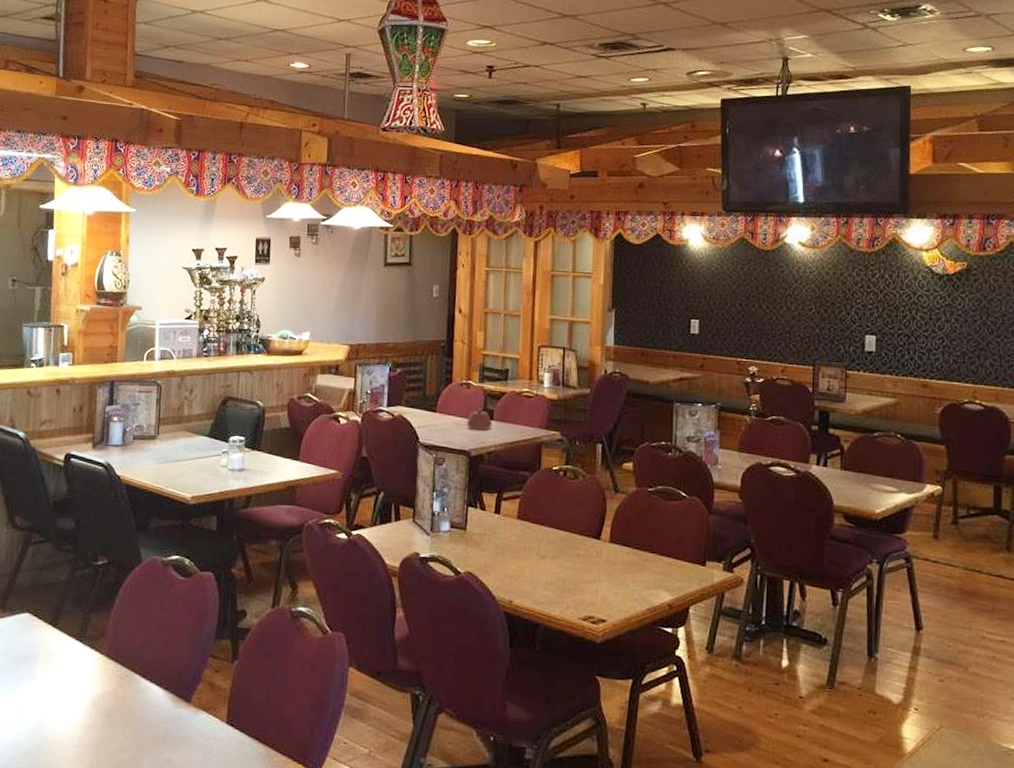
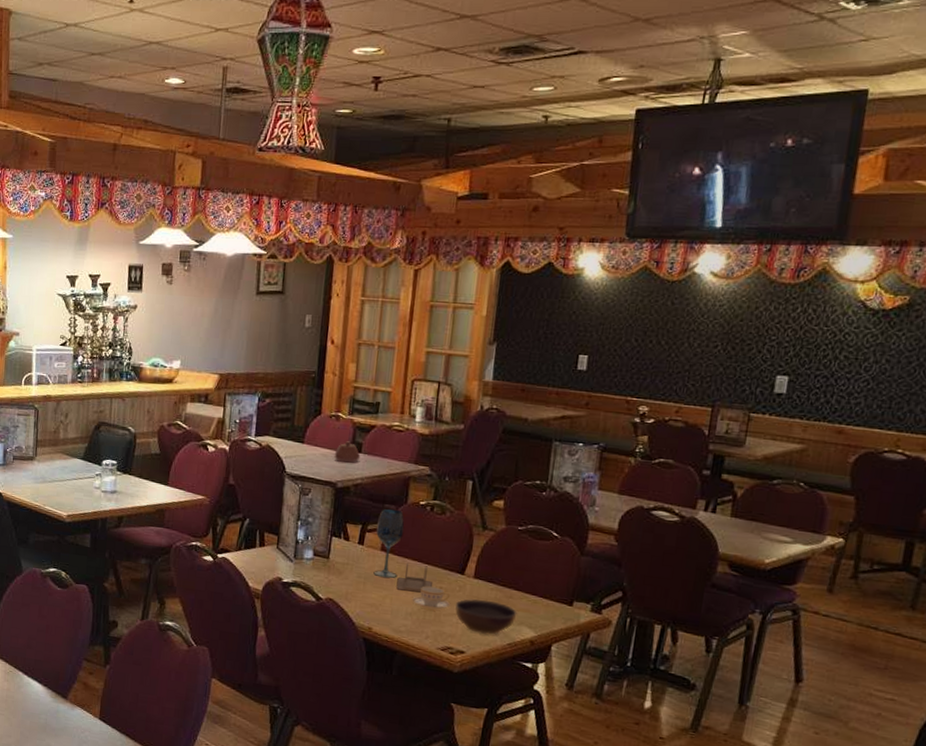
wineglass: none [511,475,539,548] -> present [373,508,405,579]
napkin holder: none [535,531,570,561] -> present [396,563,432,593]
teacup: none [551,553,589,579] -> present [412,586,451,611]
bowl: none [593,564,654,601] -> present [454,599,517,635]

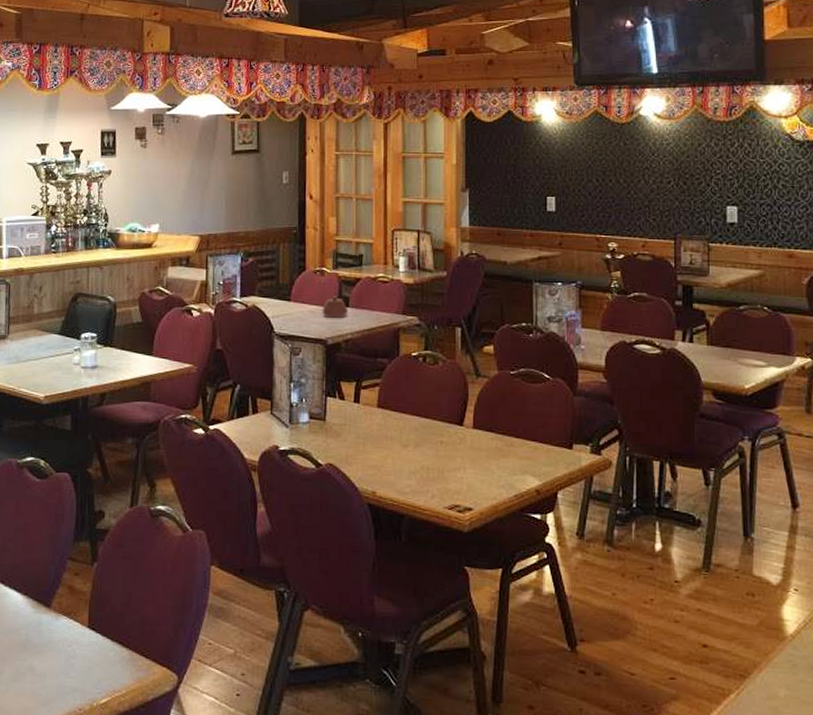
wineglass: present [373,508,405,579] -> none [372,362,399,437]
napkin holder: present [396,563,432,593] -> none [397,419,432,449]
teacup: present [412,586,451,611] -> none [414,441,453,467]
bowl: present [454,599,517,635] -> none [457,450,520,488]

